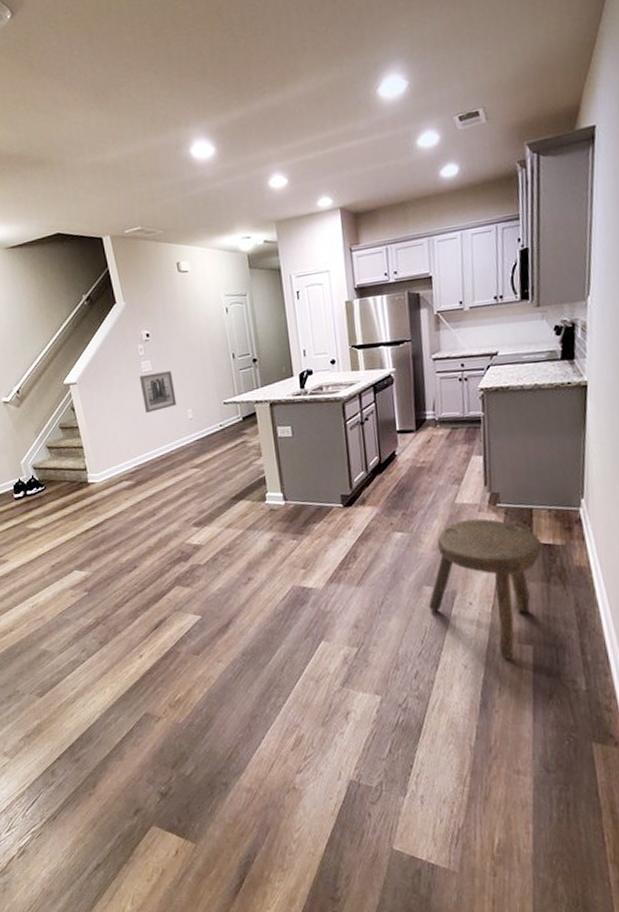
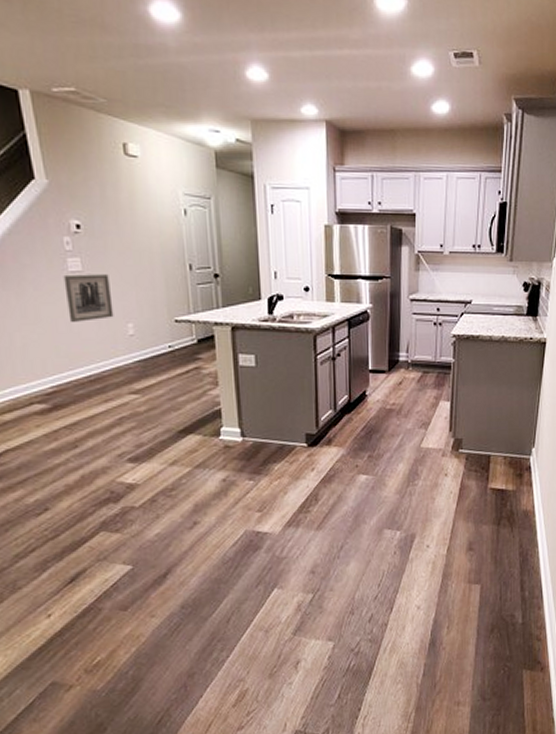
stool: present [428,518,543,660] -> none [388,463,497,599]

